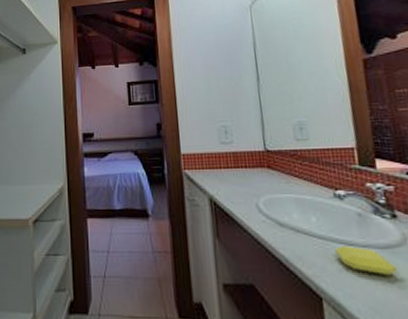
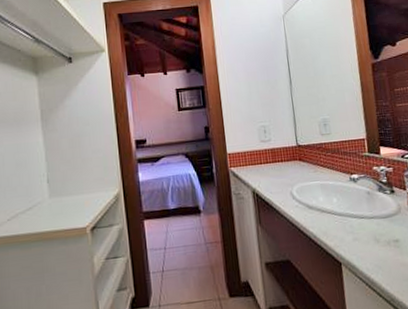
soap bar: present [334,246,397,276] -> none [350,218,394,239]

